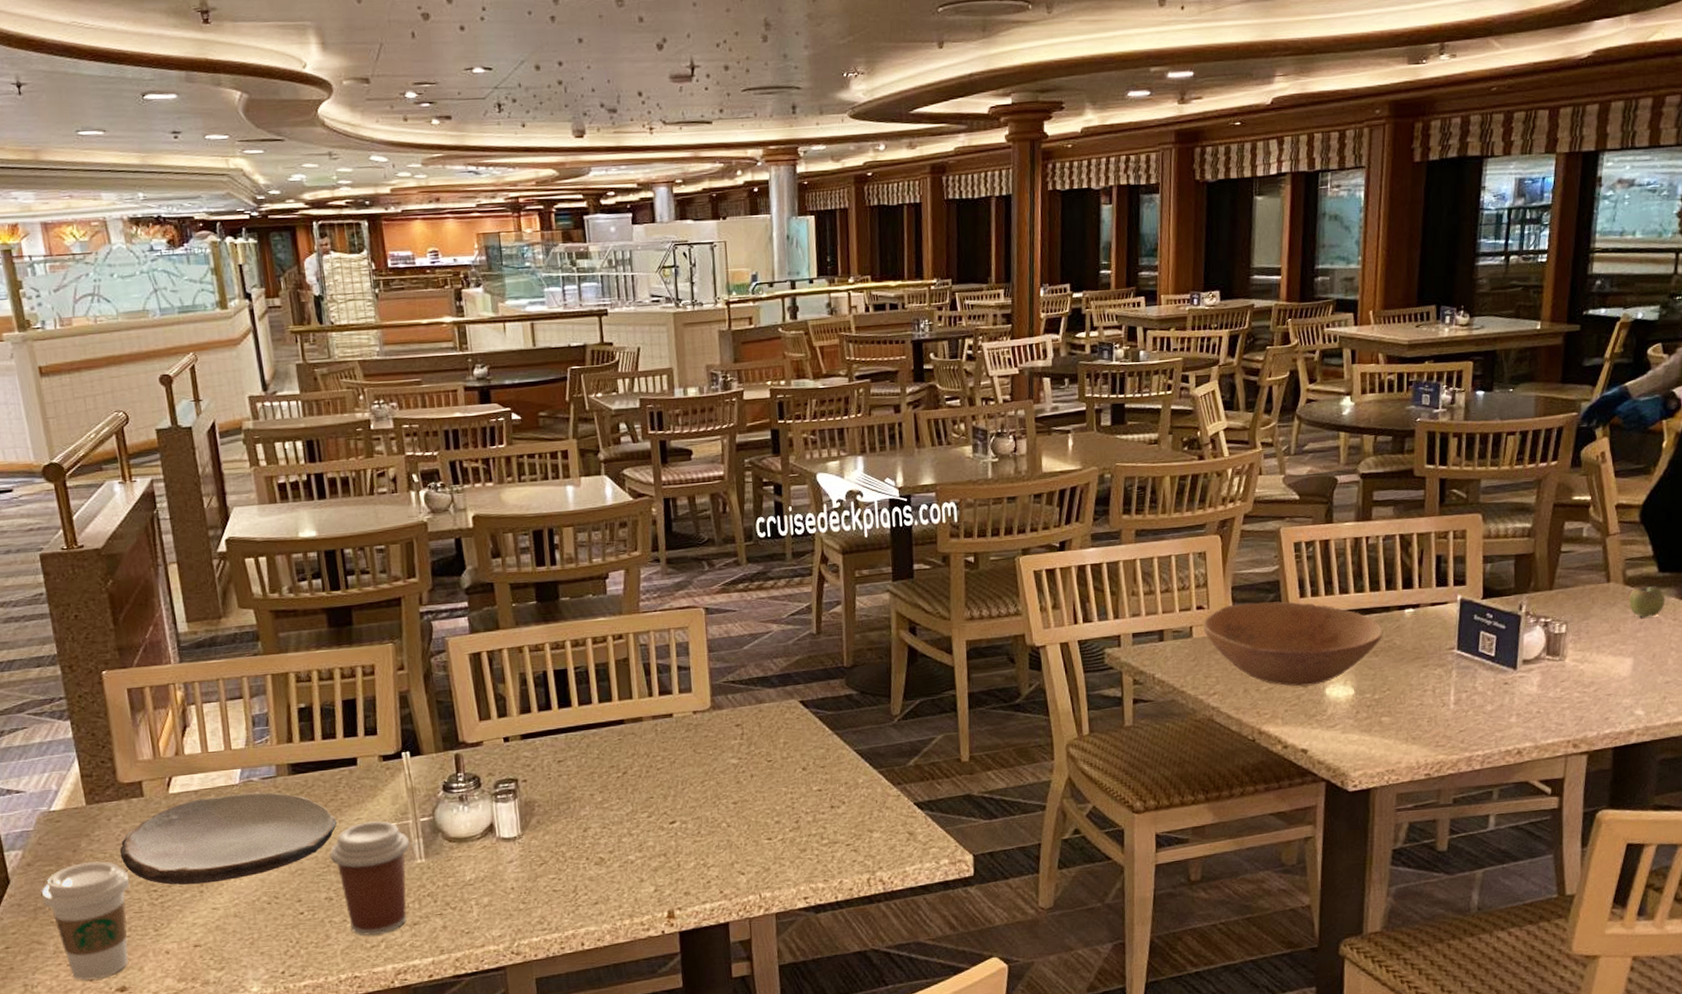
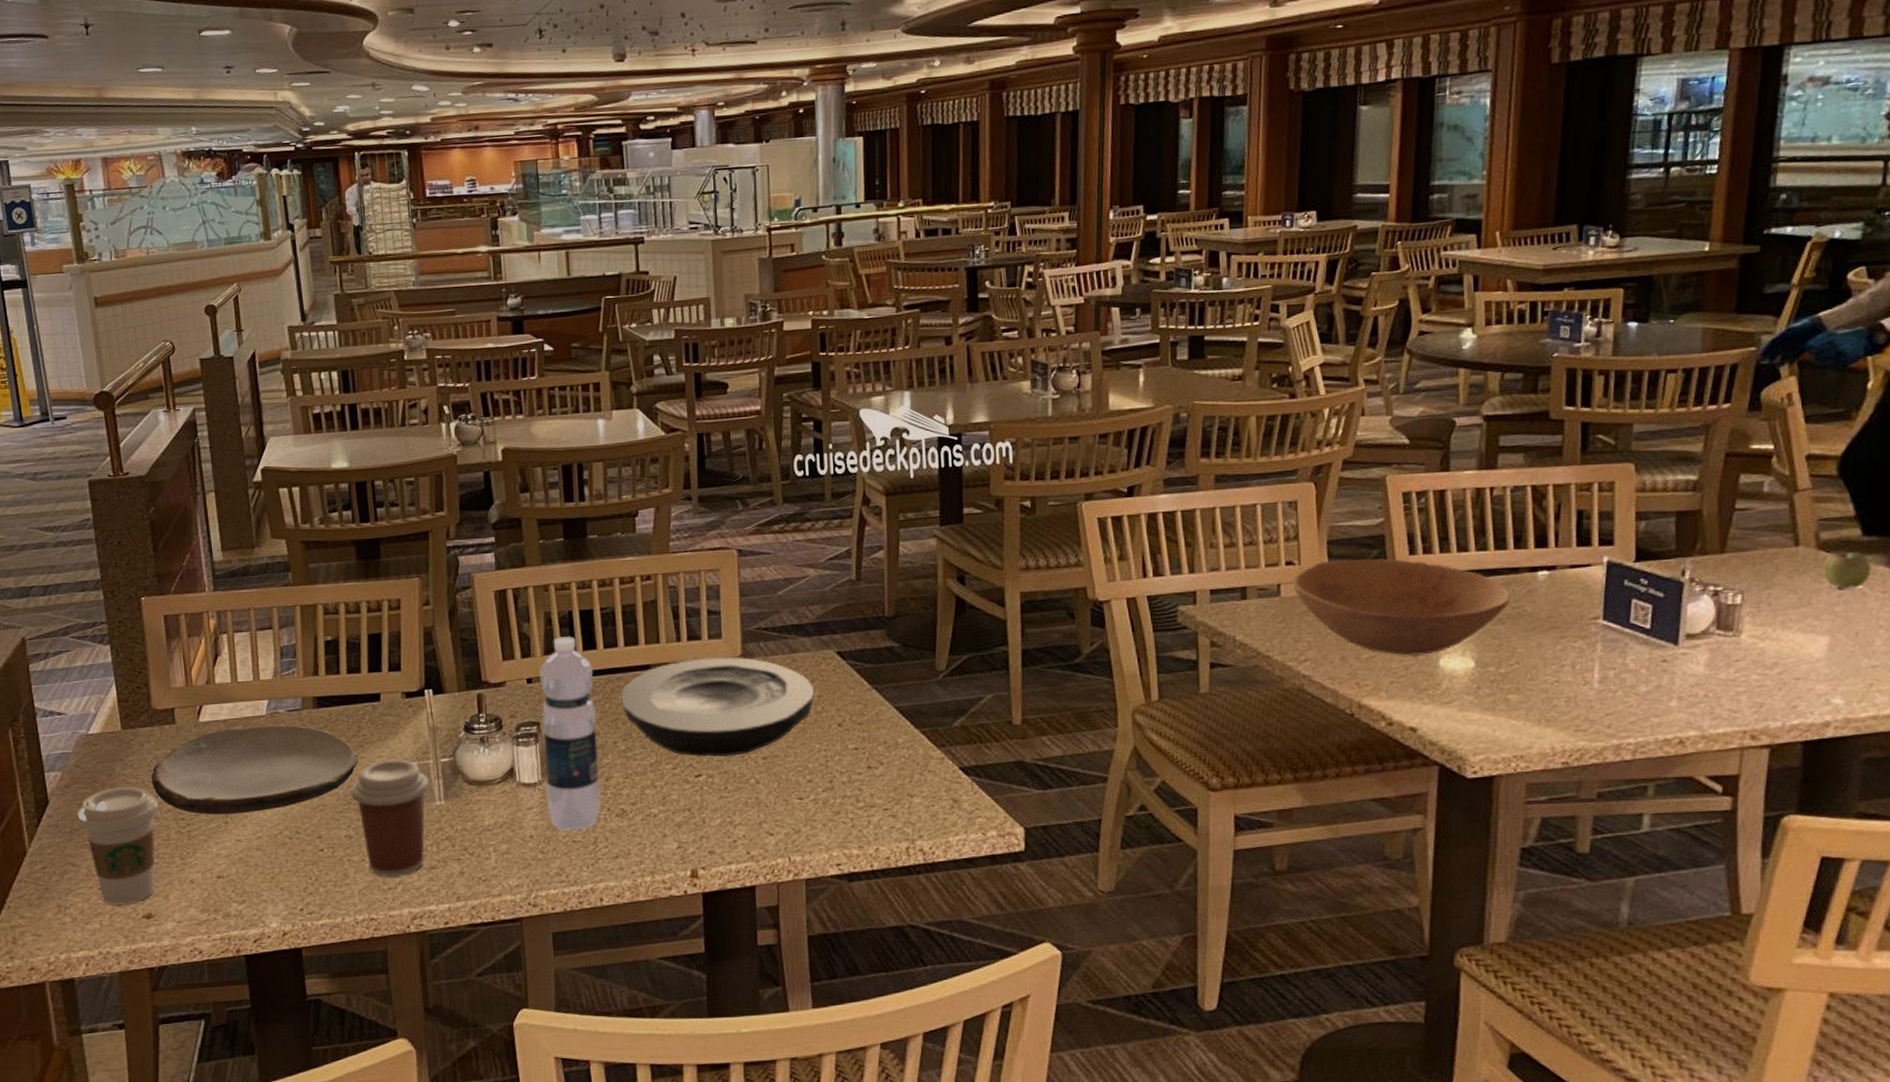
water bottle: none [516,695,580,881] -> present [539,636,601,831]
plate: none [596,709,780,804] -> present [621,657,814,757]

